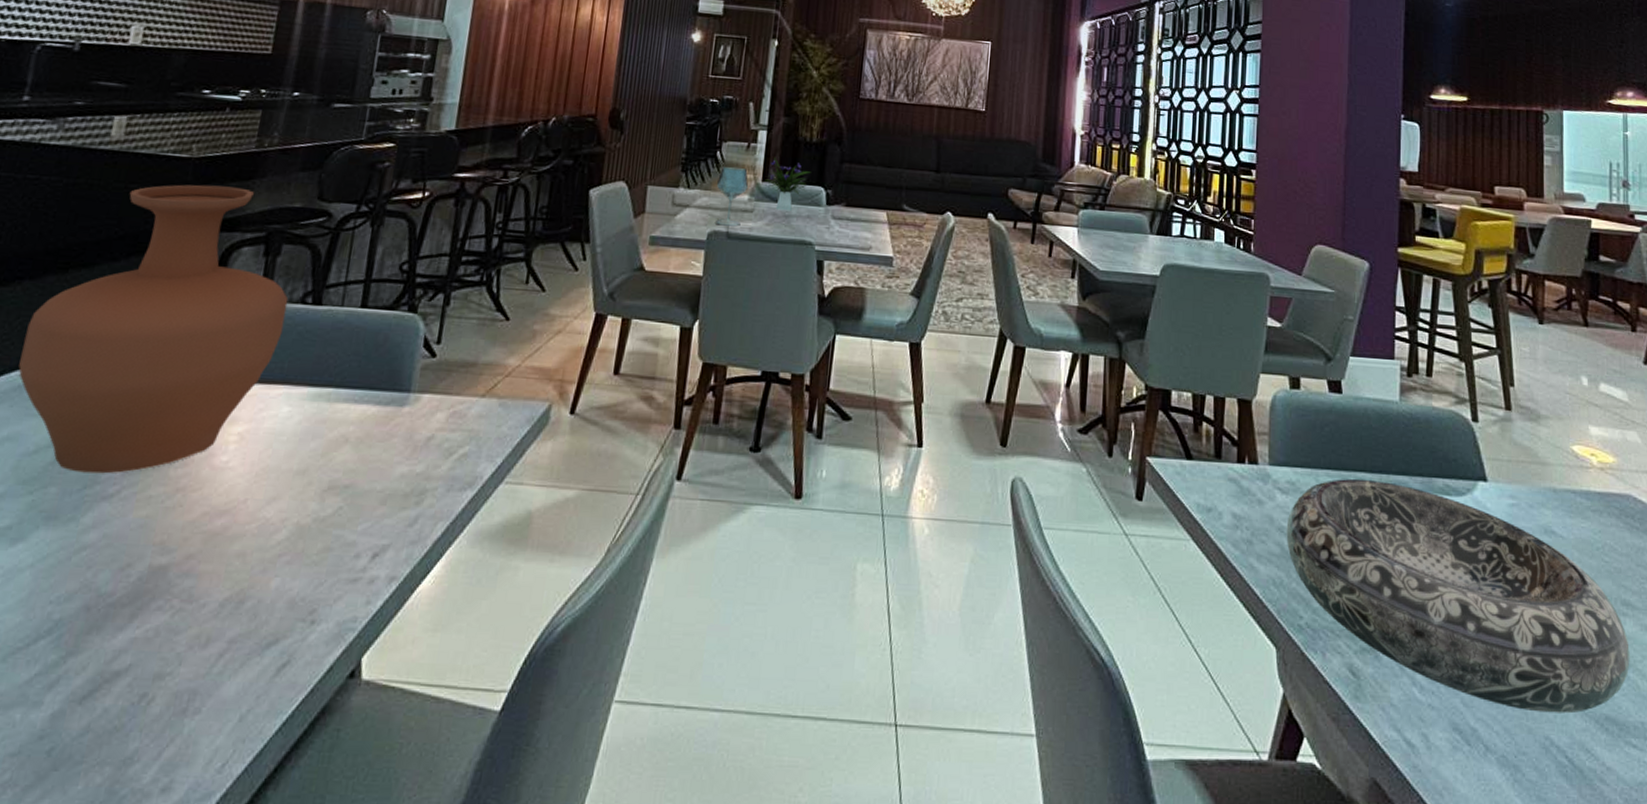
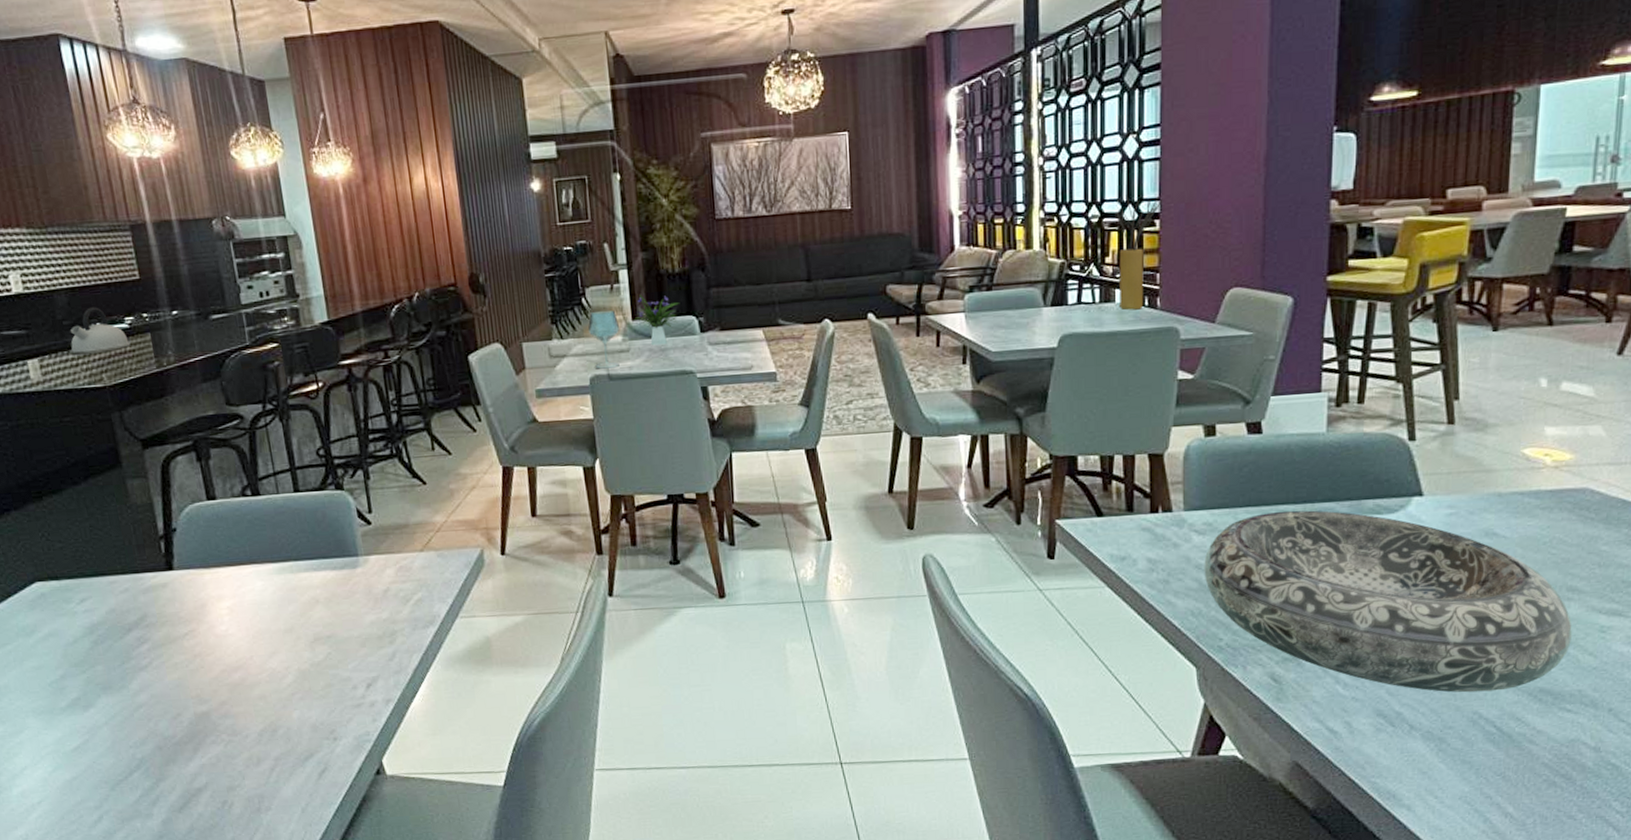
vase: present [18,184,289,474] -> none [28,405,236,653]
kettle: none [166,73,237,123] -> present [70,307,131,356]
vase: none [1217,142,1260,252] -> present [1114,195,1163,311]

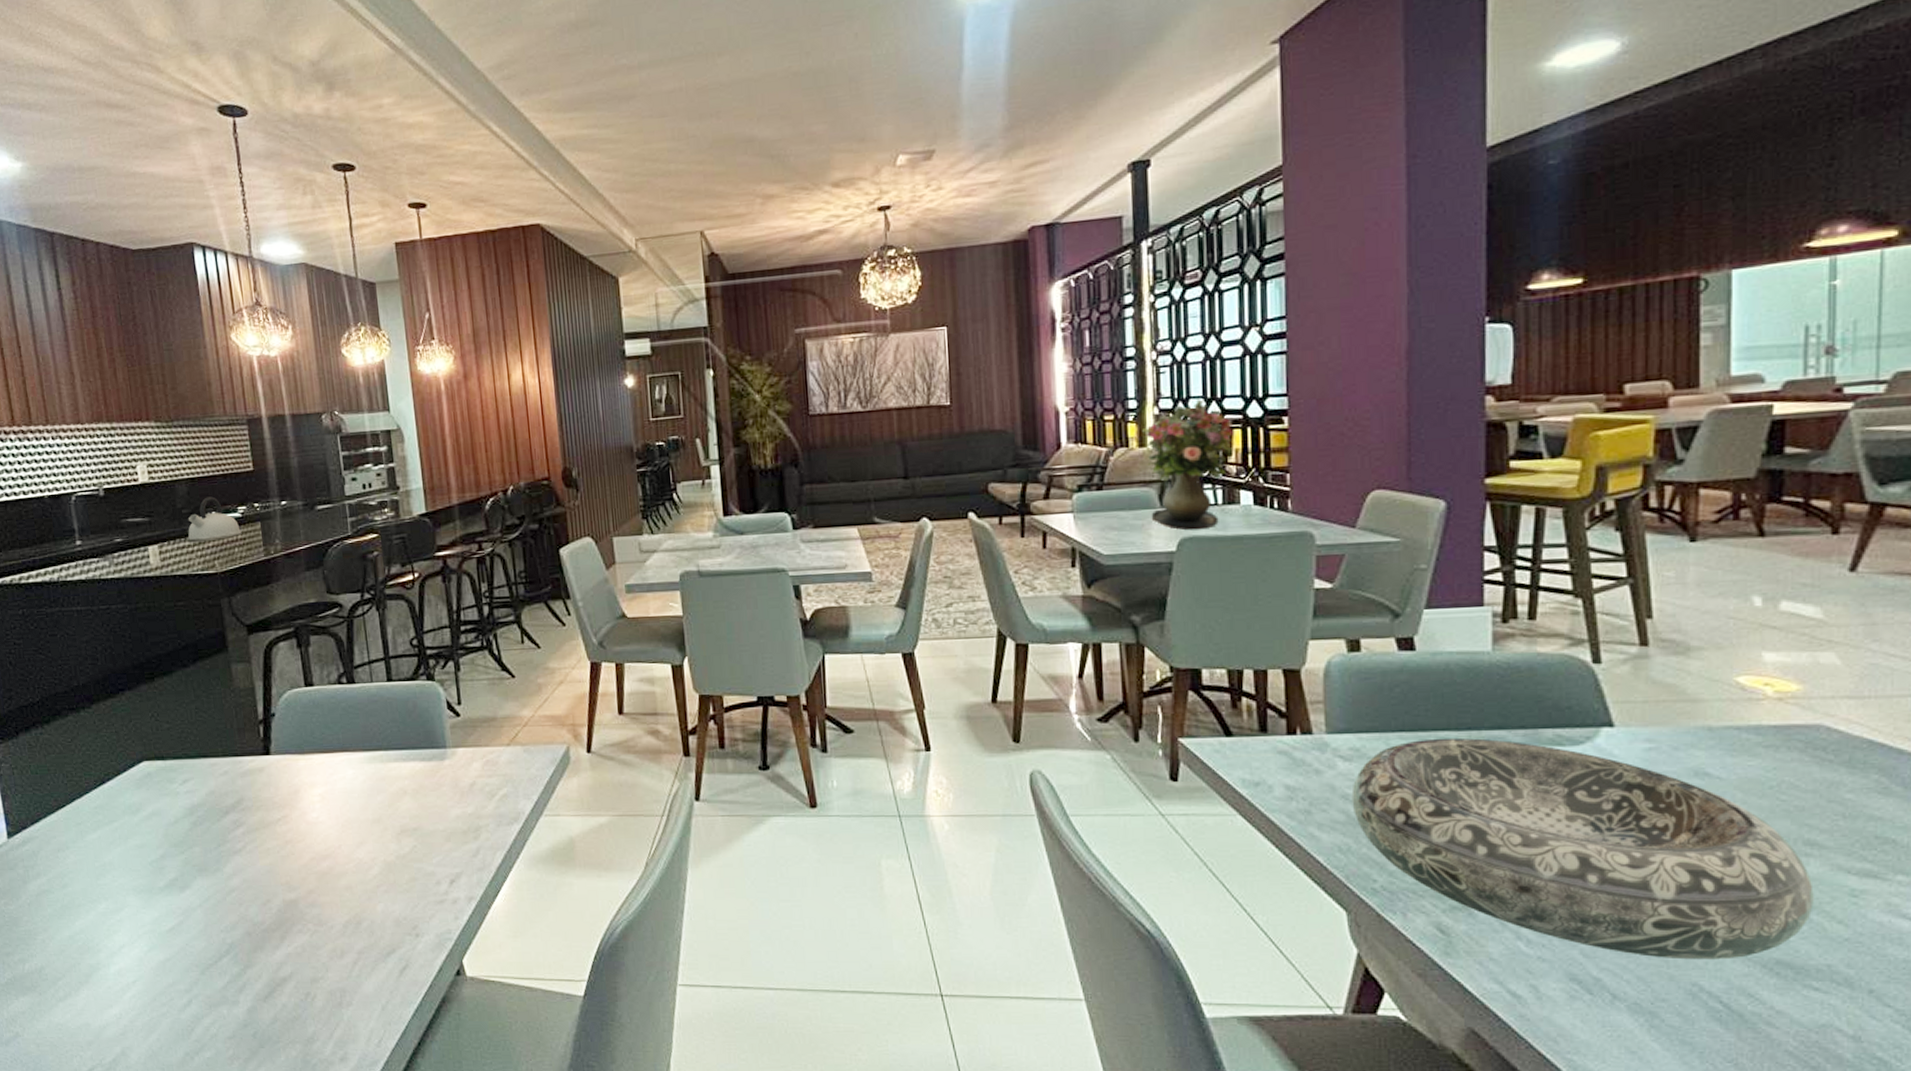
wine glass: present [587,310,620,369] -> none [678,505,711,565]
flower arrangement: present [633,295,680,346] -> none [724,490,772,543]
bouquet: none [1029,203,1110,327] -> present [1142,399,1233,530]
vase: present [1114,195,1163,311] -> none [1237,390,1292,513]

